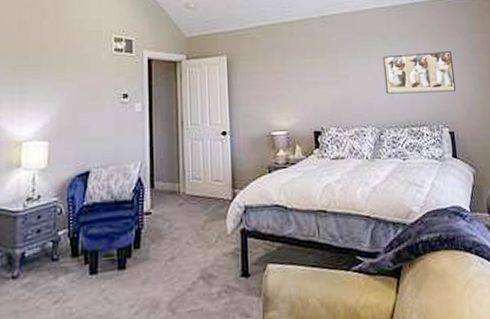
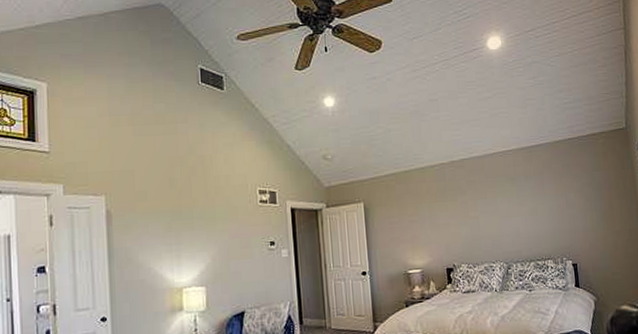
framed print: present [382,50,457,94] -> none [509,188,580,232]

